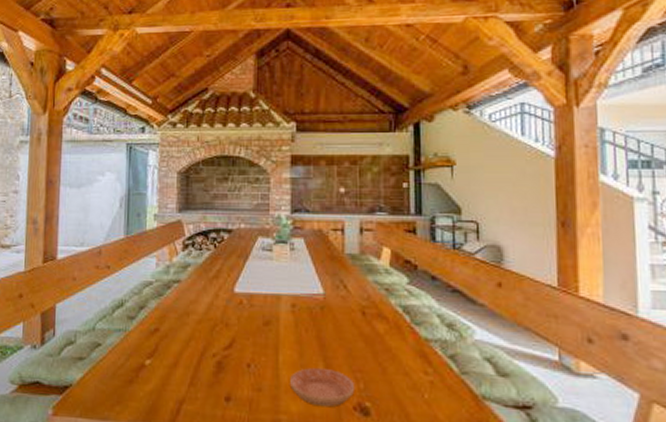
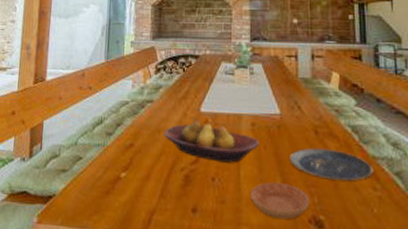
fruit bowl: none [192,303,300,348] -> present [163,121,259,163]
plate: none [332,330,426,366] -> present [288,147,374,182]

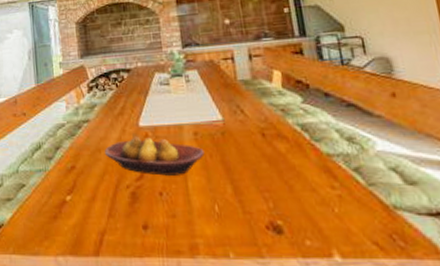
saucer: present [251,182,309,220] -> none [201,191,265,228]
plate: present [288,147,374,182] -> none [237,150,331,183]

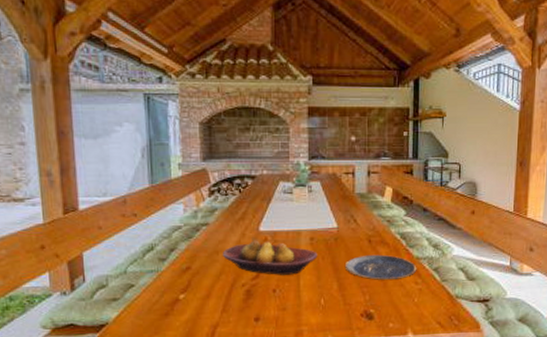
plate: none [237,150,331,183] -> present [344,254,417,280]

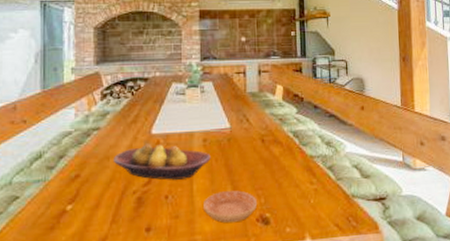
saucer: none [310,287,361,317] -> present [204,190,257,224]
plate: present [344,254,417,280] -> none [238,154,311,182]

